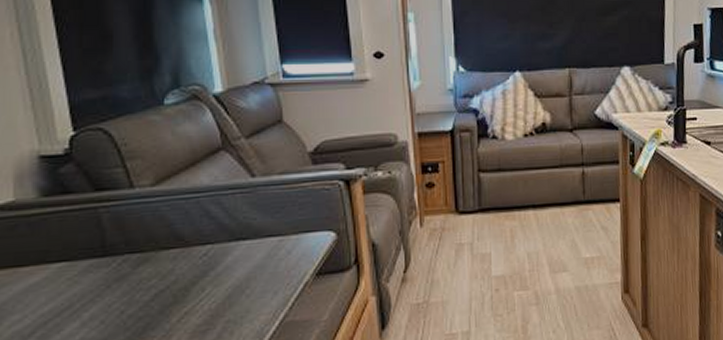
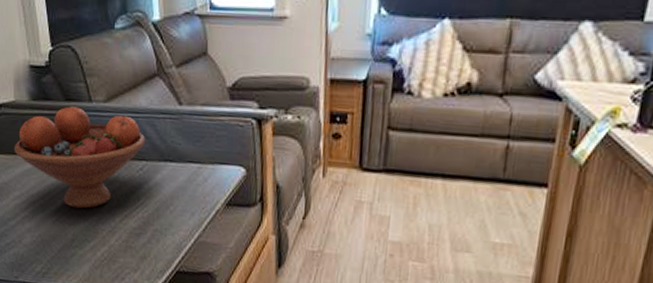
fruit bowl: none [11,196,211,319] -> present [14,106,146,209]

